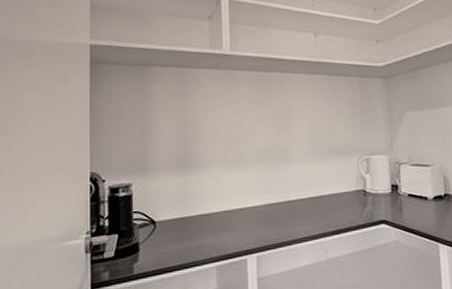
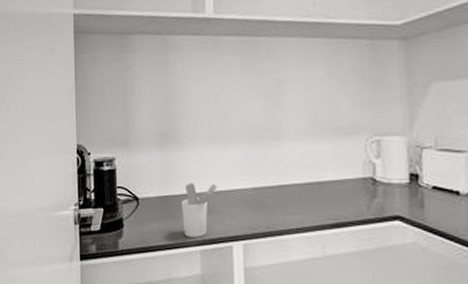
utensil holder: none [199,203,233,255] -> present [182,183,217,238]

